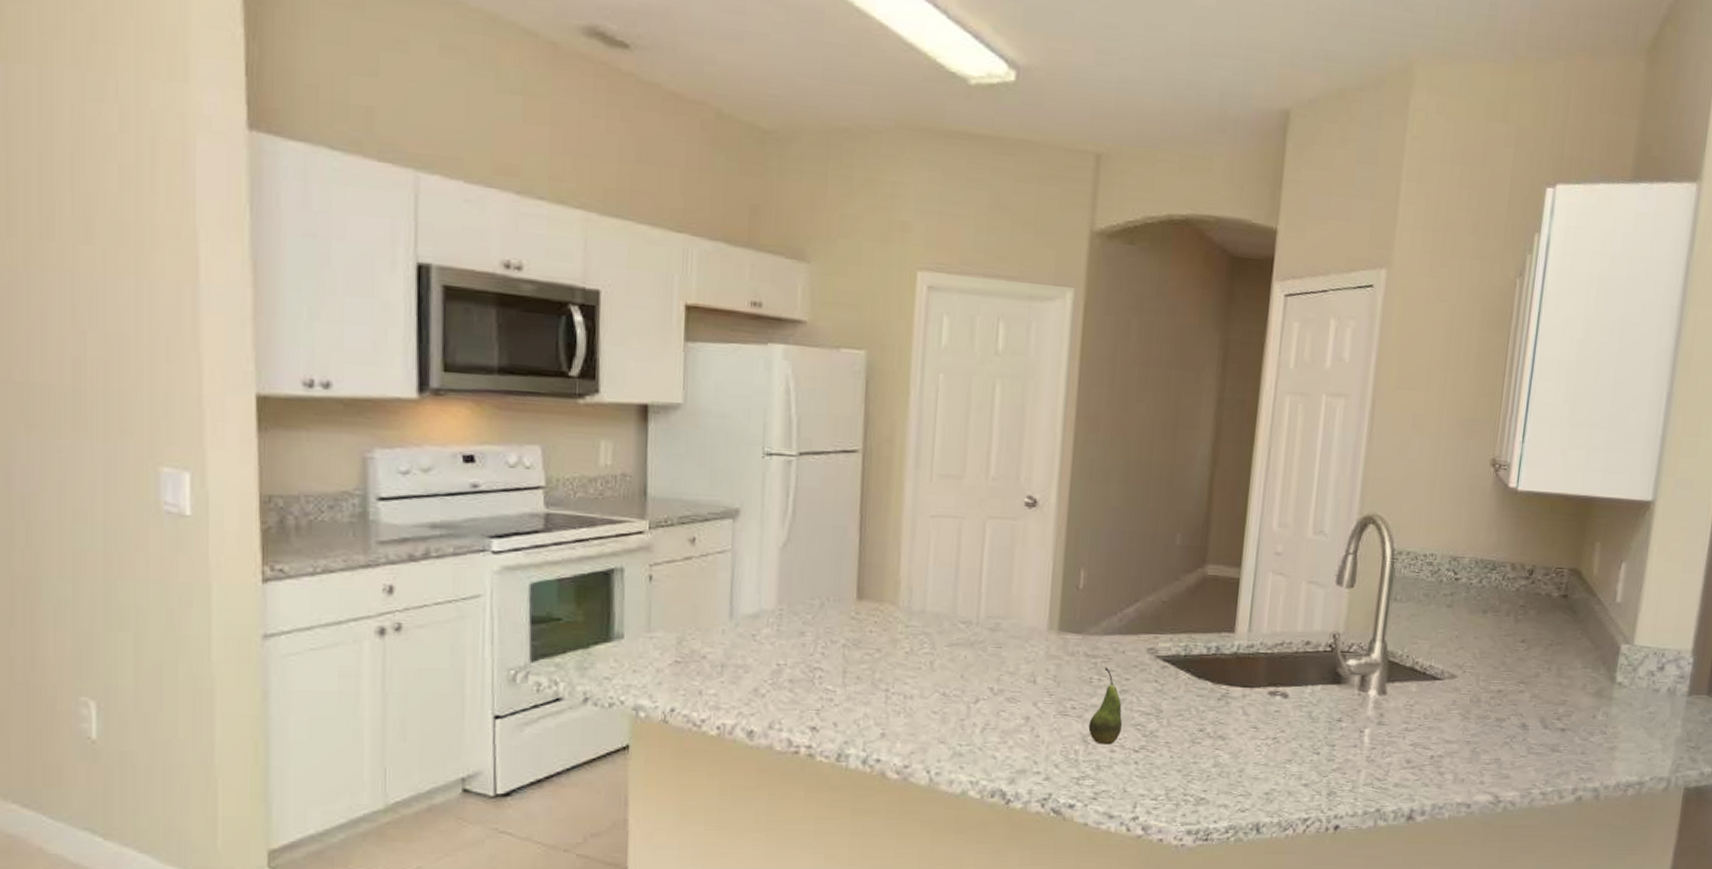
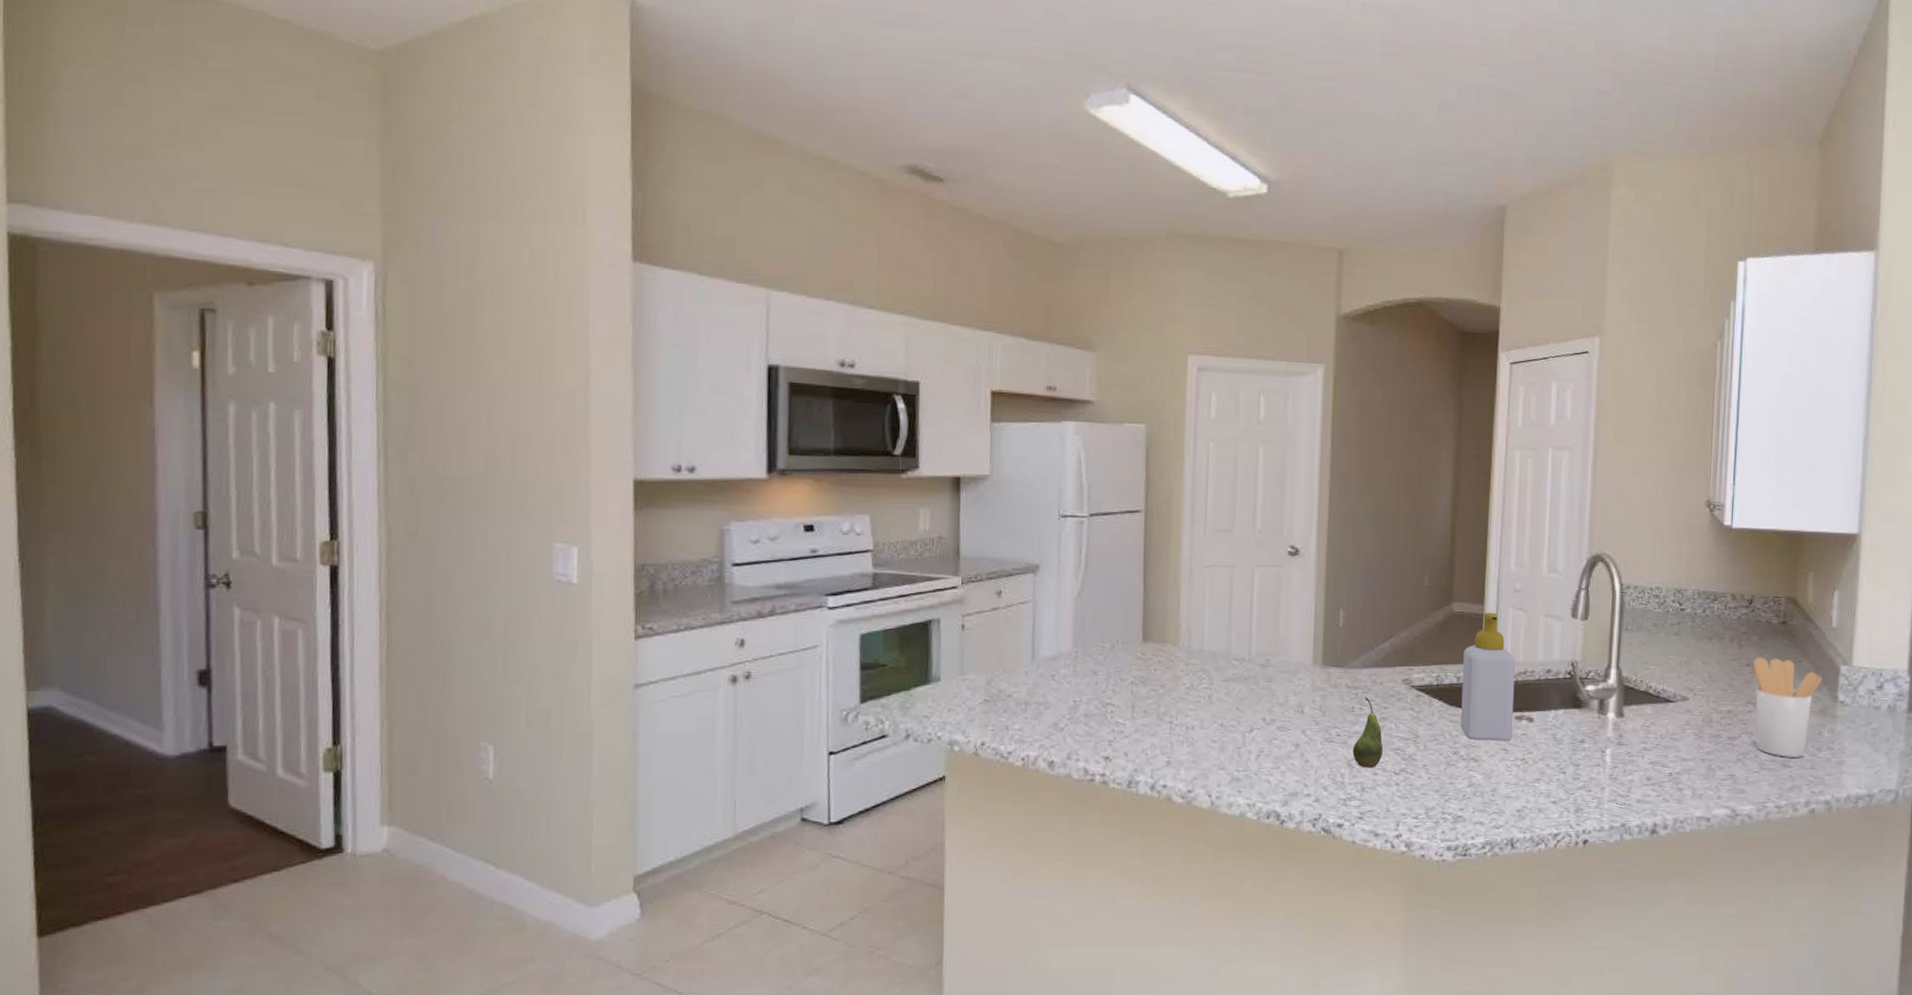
soap bottle: none [1208,576,1273,718] -> present [1460,612,1516,741]
utensil holder: none [1526,633,1601,743] -> present [1754,657,1822,758]

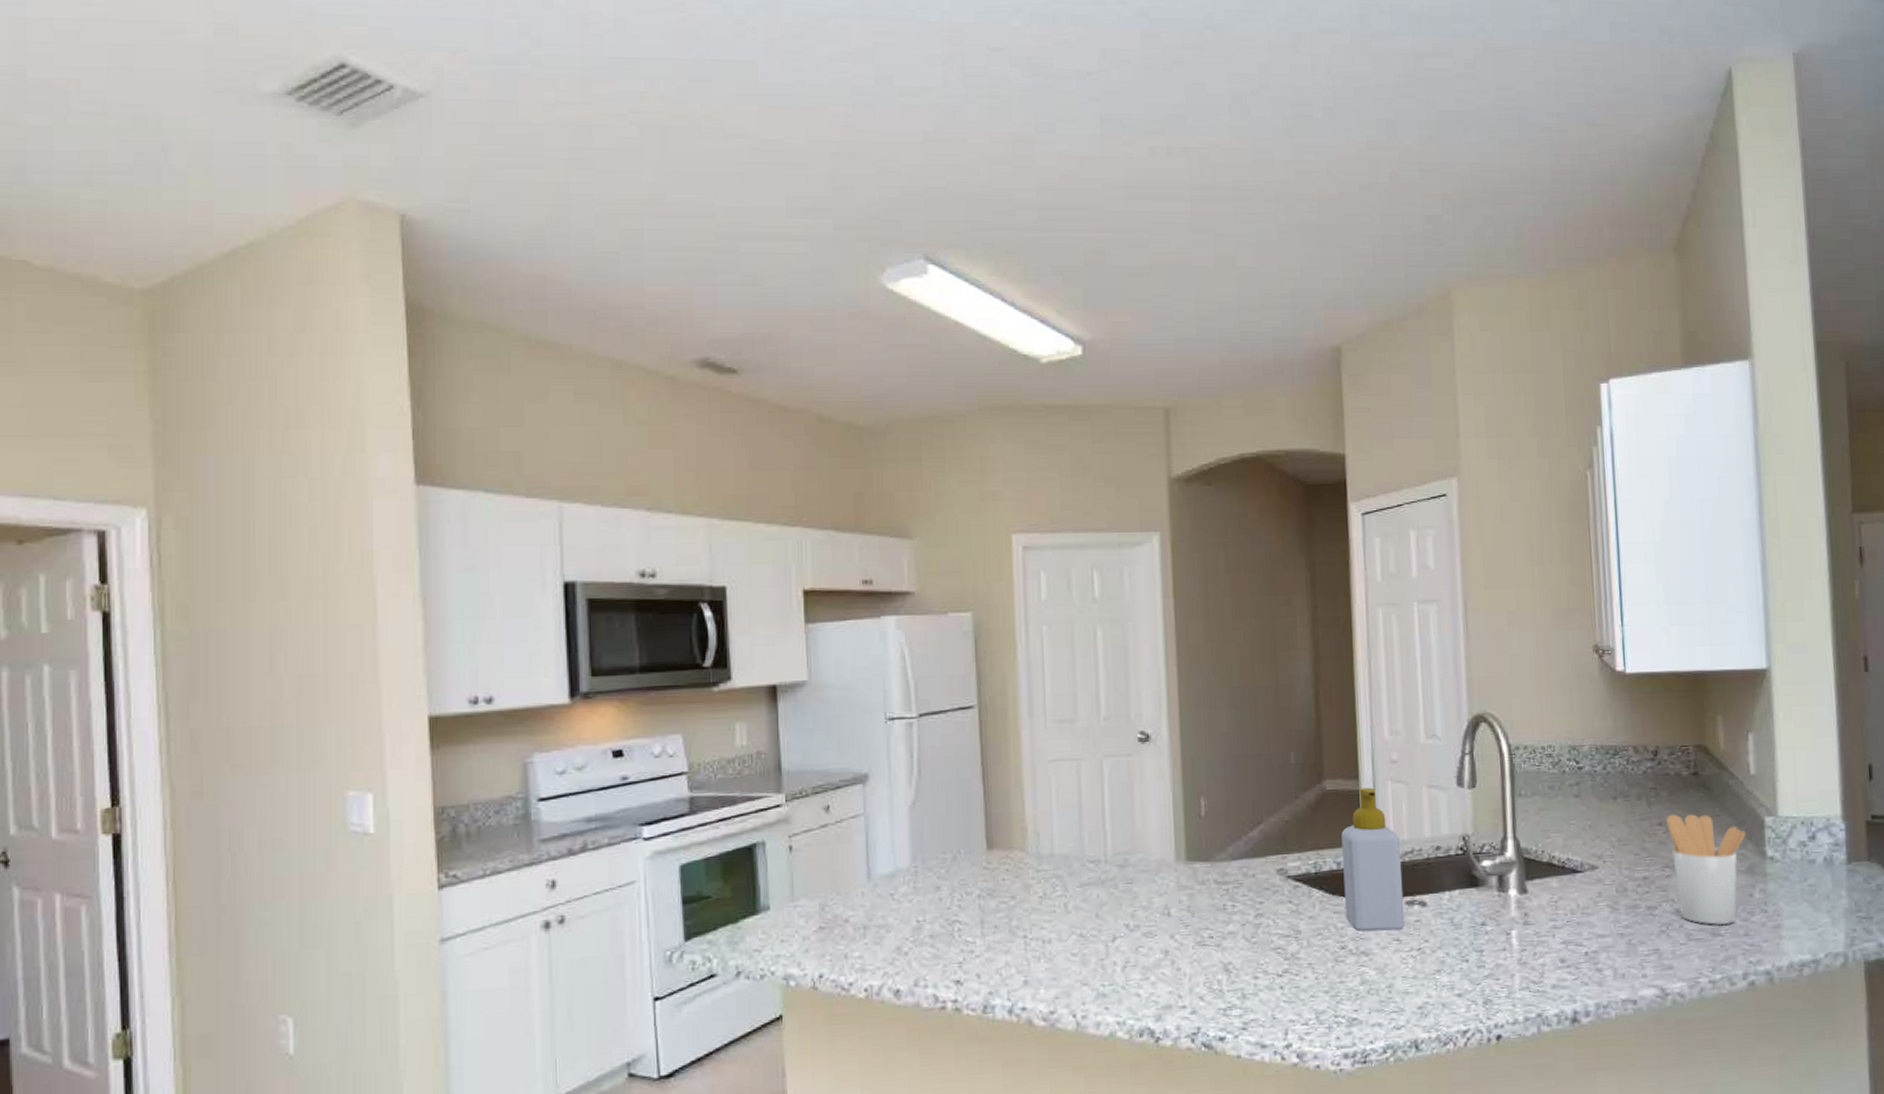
fruit: present [1352,696,1384,768] -> none [1228,892,1263,972]

